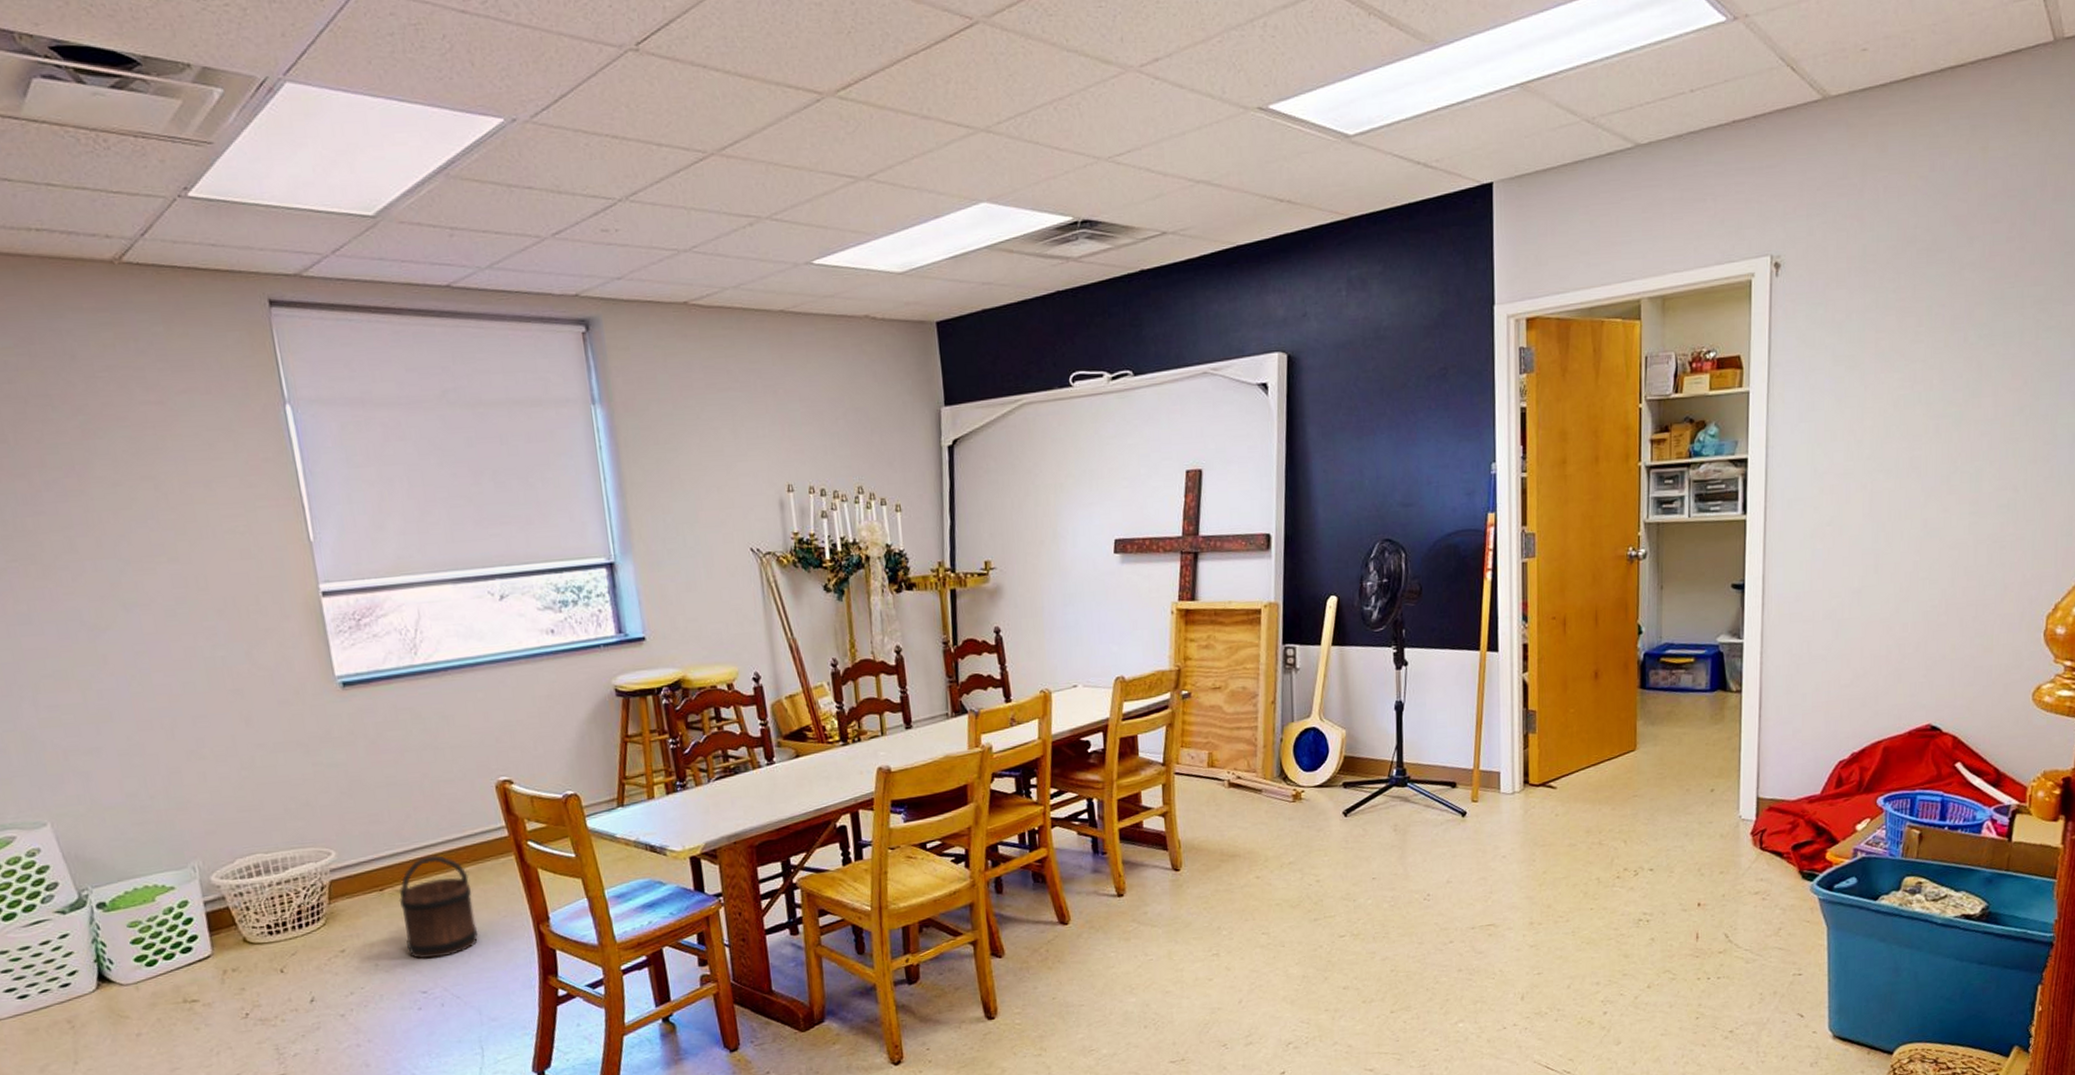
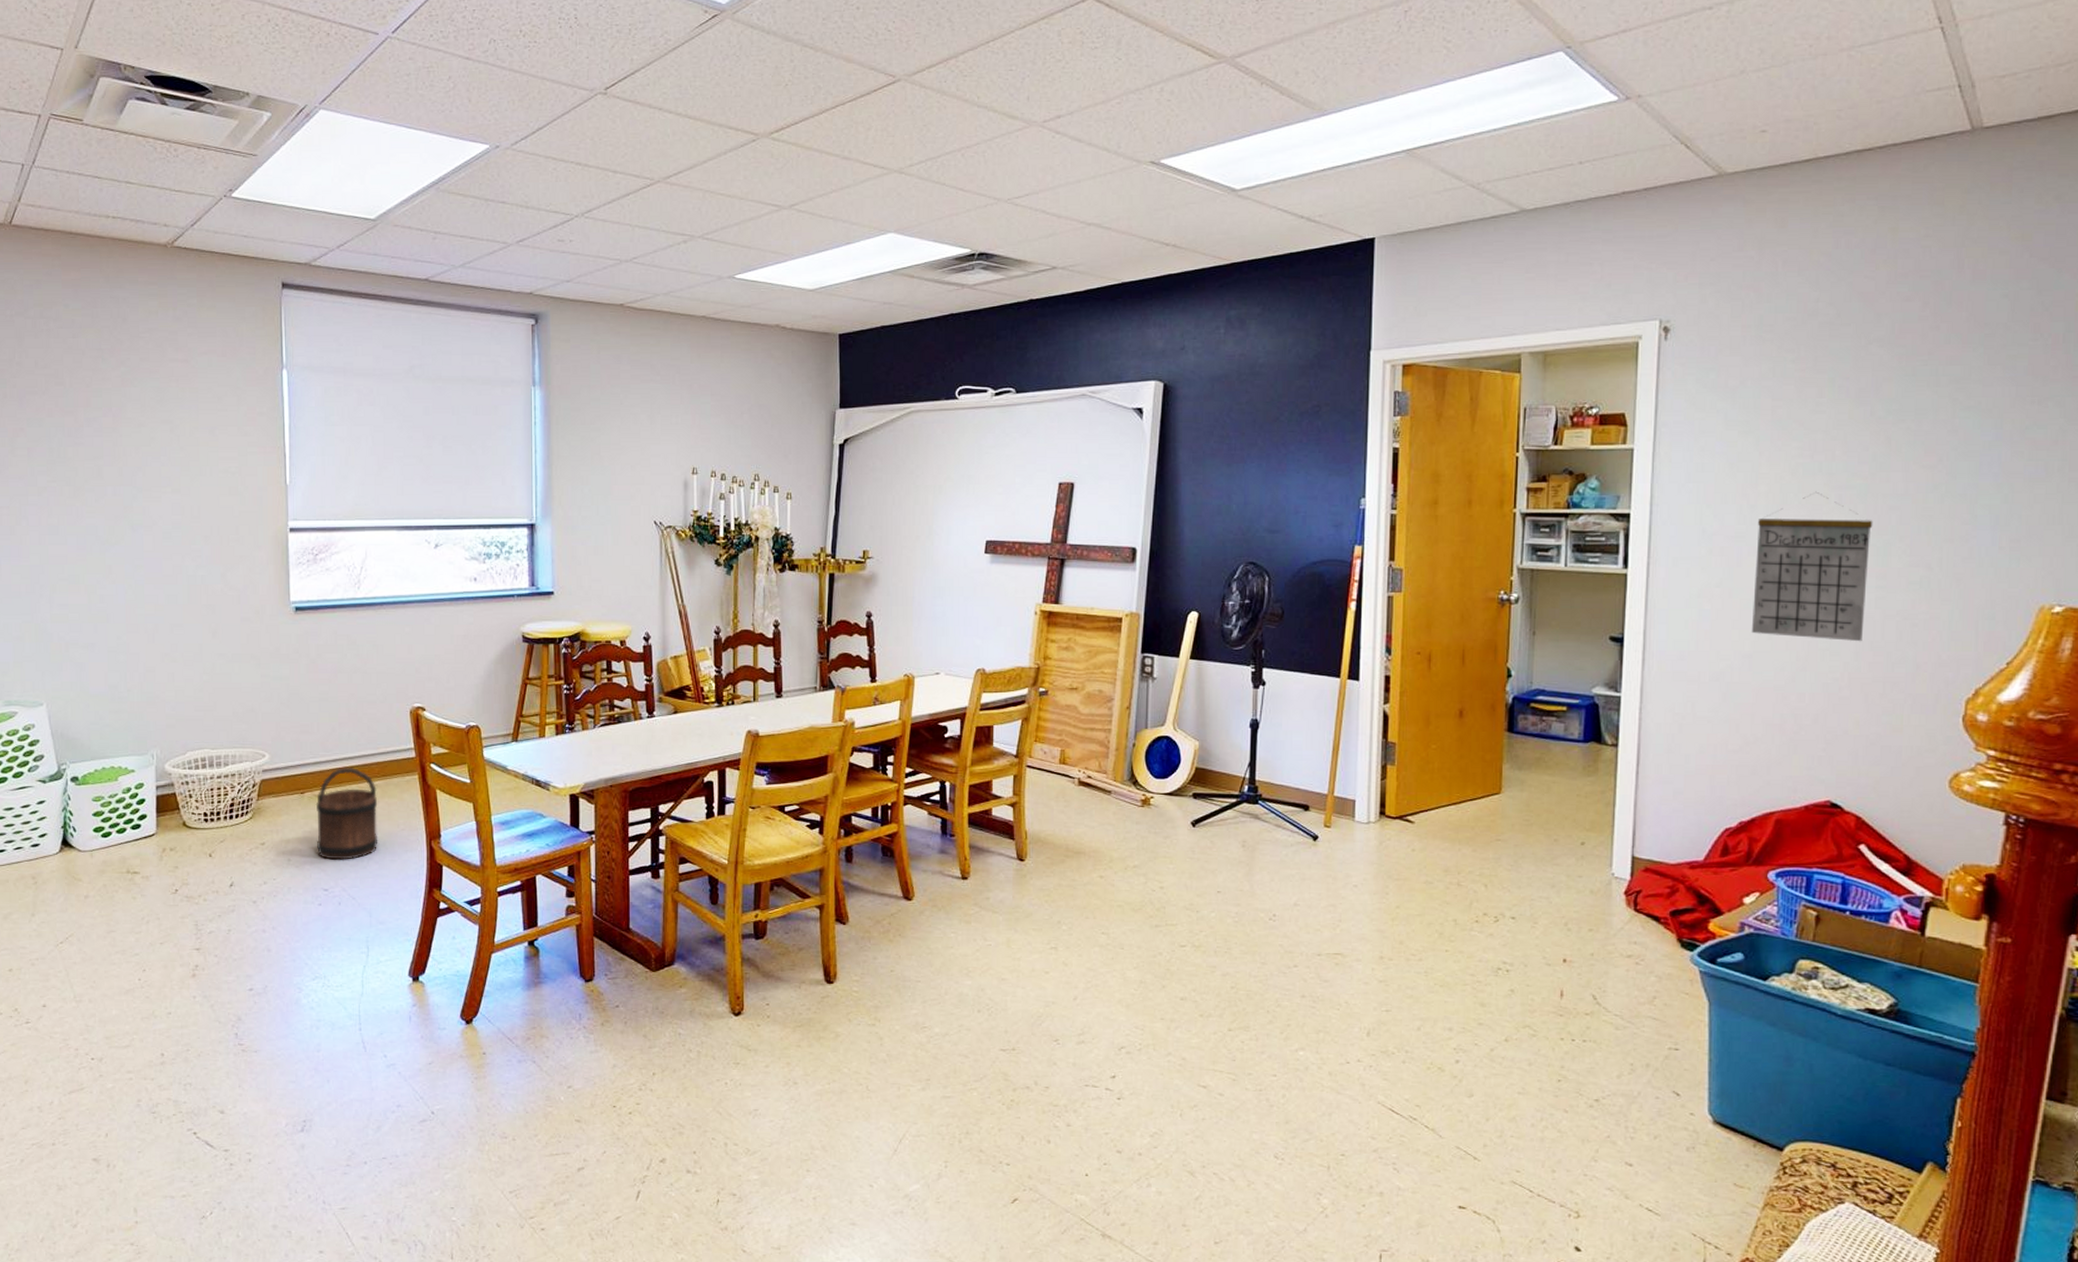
calendar: none [1860,422,1967,569] -> present [1752,491,1873,642]

